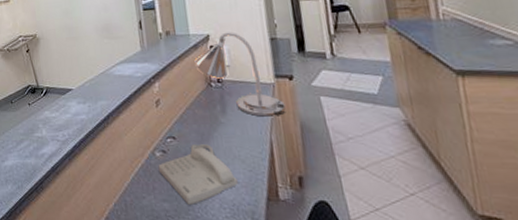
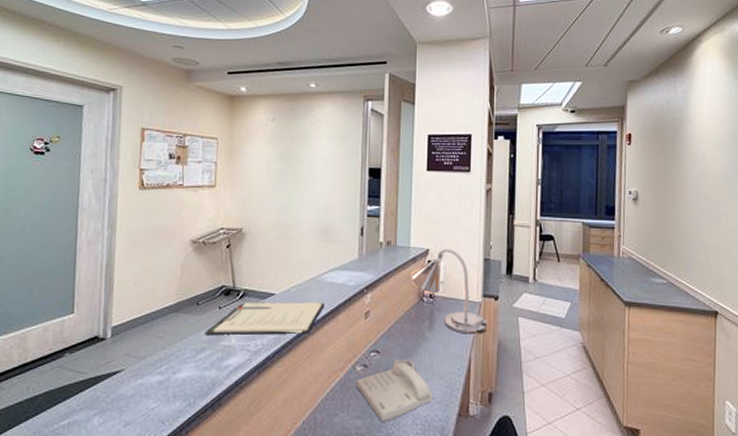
clipboard: none [20,94,117,128] -> present [204,301,325,335]

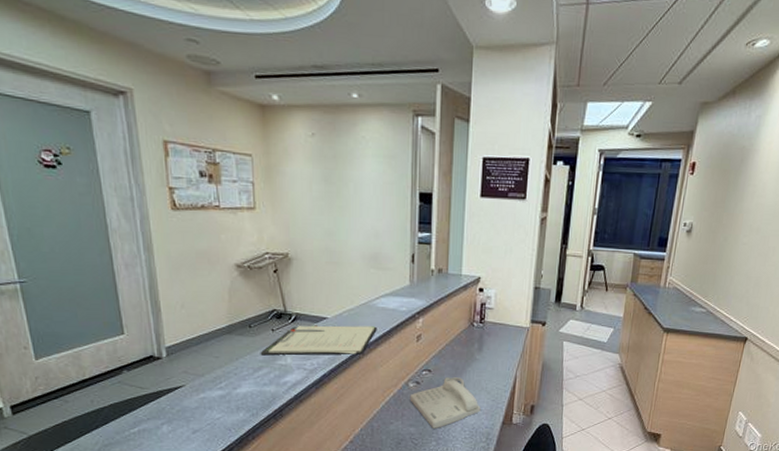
table lamp: present [411,248,488,334] -> none [462,277,534,356]

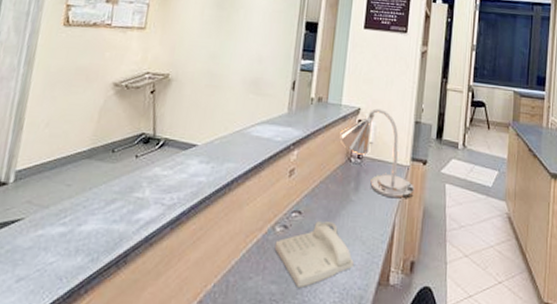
clipboard: present [260,325,377,355] -> none [117,152,248,189]
table lamp: none [462,277,534,356] -> present [340,108,414,199]

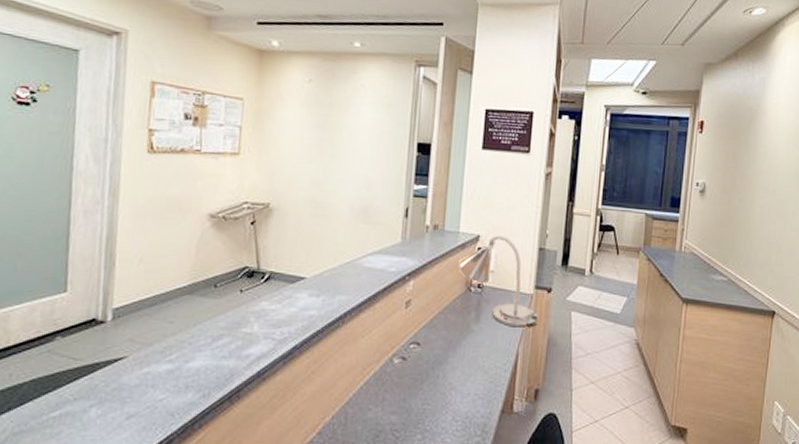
telephone: present [274,221,354,288] -> none [393,352,476,417]

